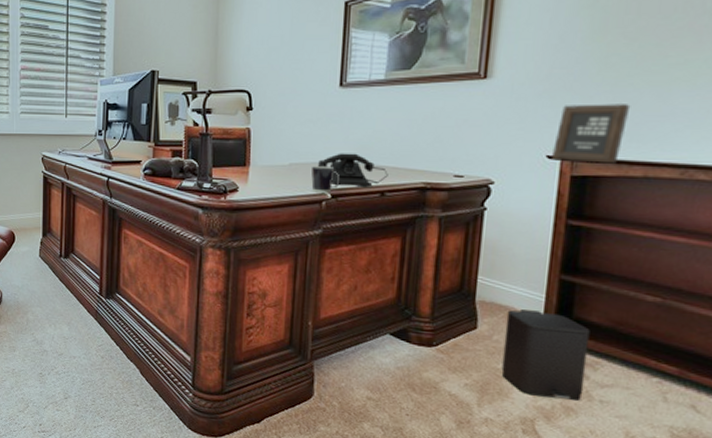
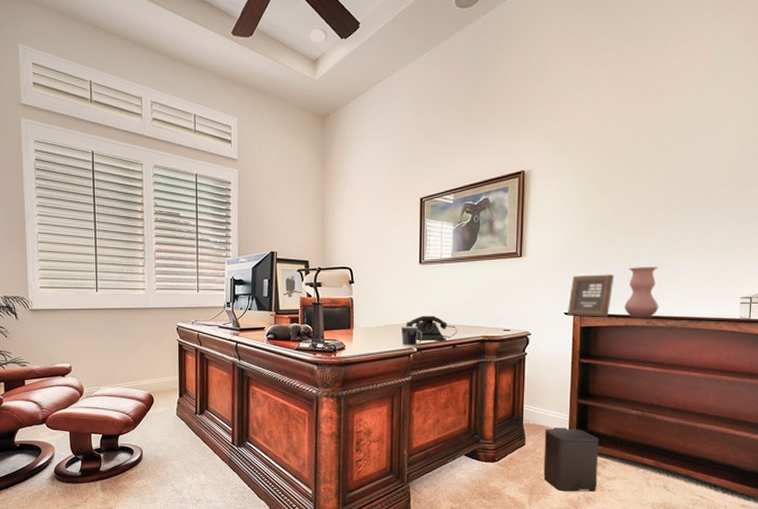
vase: none [643,94,706,169] -> present [624,267,659,319]

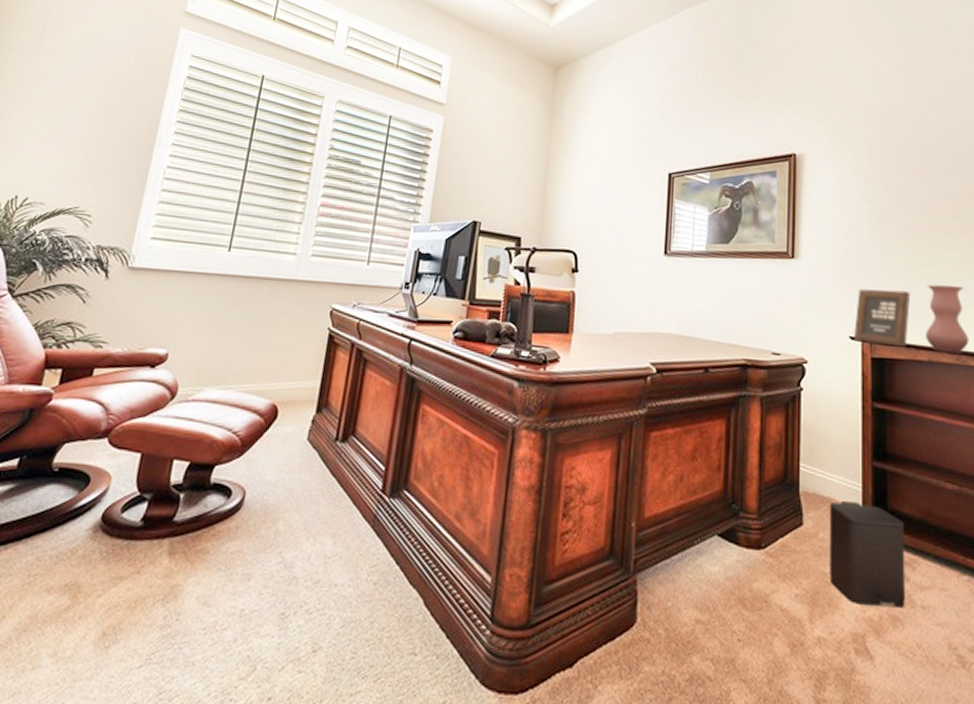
mug: present [401,326,423,347] -> none [636,336,666,367]
telephone: present [406,315,458,341] -> none [643,323,711,362]

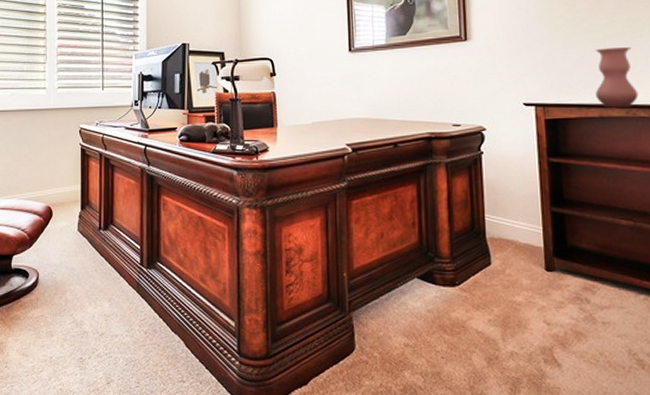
pedal bin: present [829,501,906,608] -> none [513,242,588,324]
picture frame: present [854,289,911,347] -> none [527,57,580,108]

